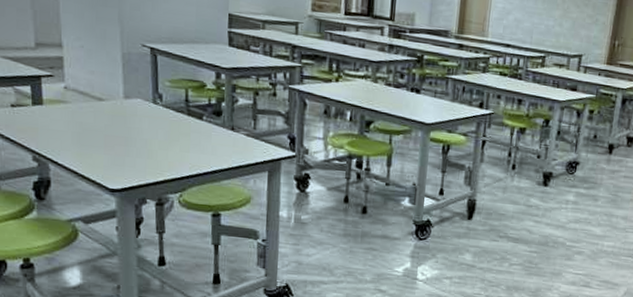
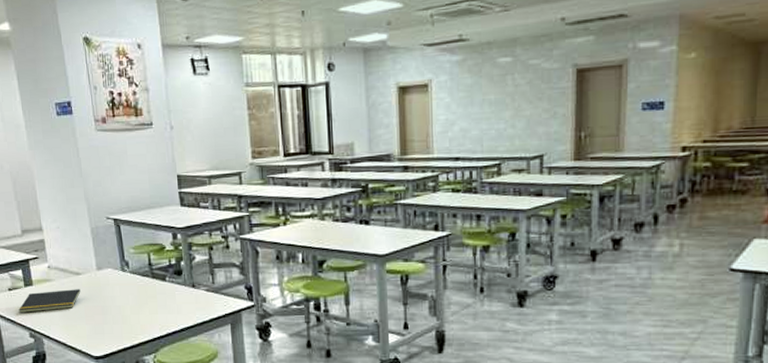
notepad: none [22,112,102,136] -> present [19,289,81,313]

